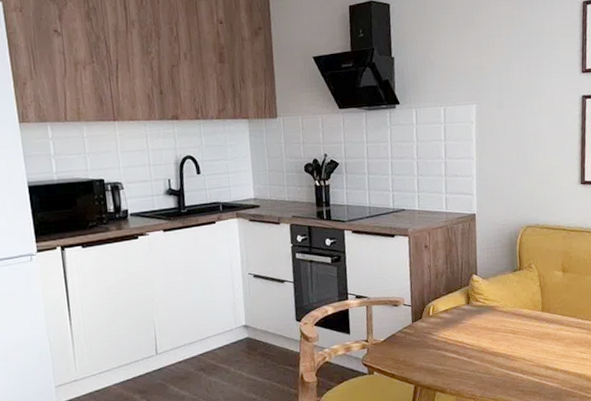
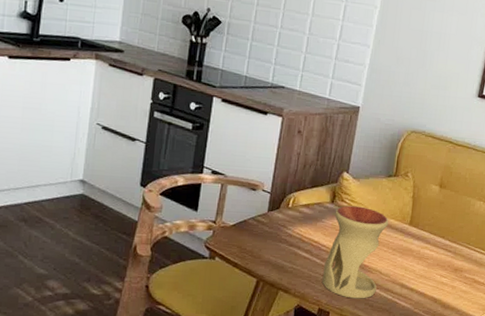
oil burner: none [472,302,524,388] -> present [321,205,389,299]

